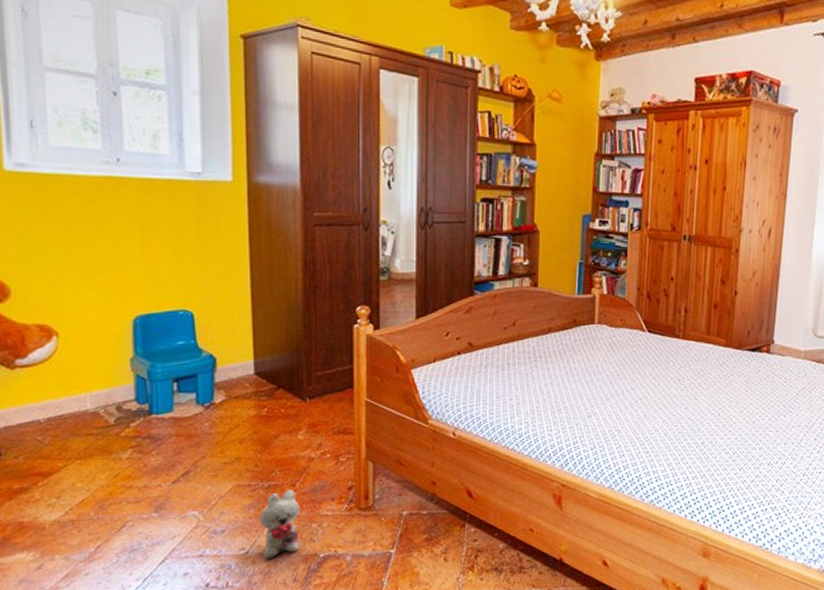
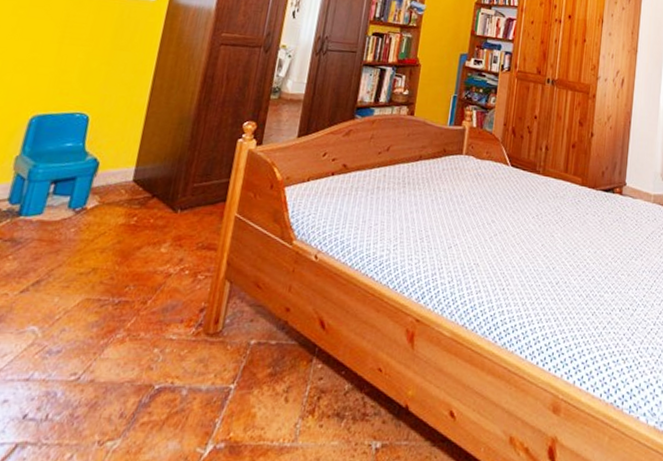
plush toy: present [259,490,300,560] -> none [95,307,146,389]

